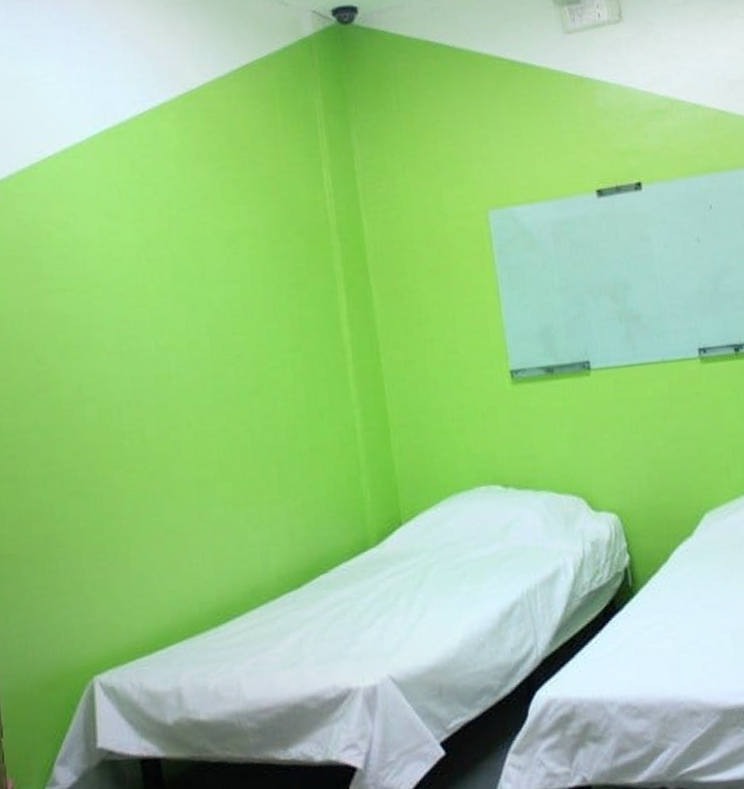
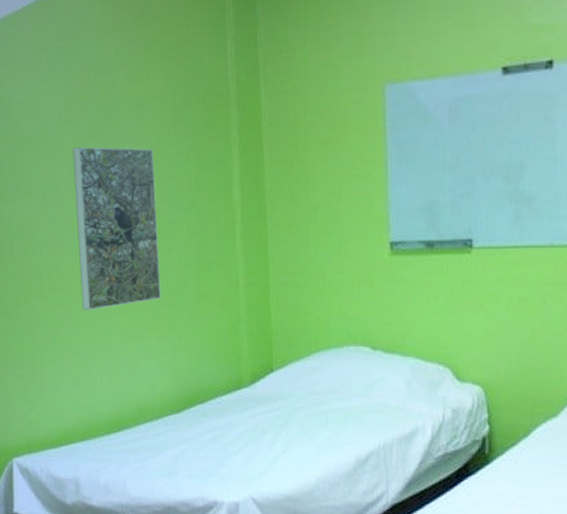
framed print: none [154,287,269,480] -> present [73,147,161,311]

